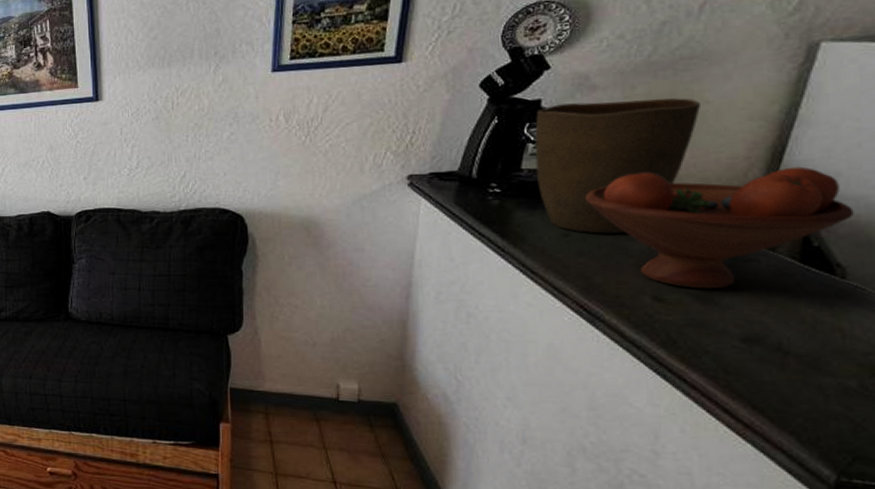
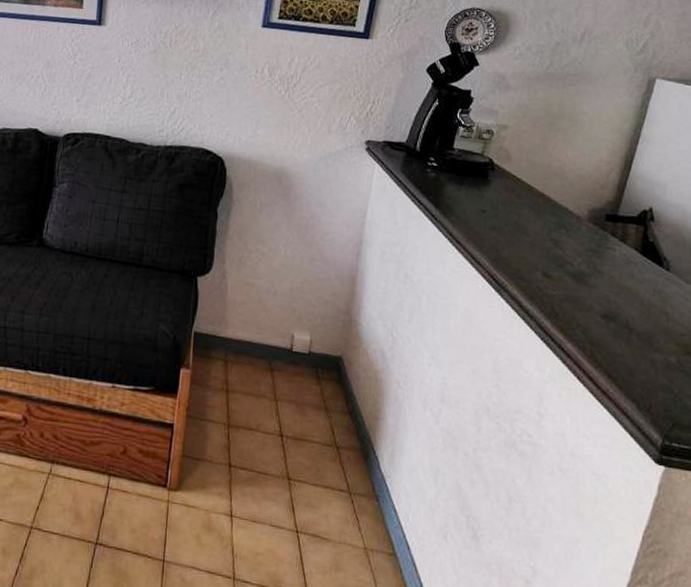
vase: present [535,98,700,234] -> none [464,96,580,215]
fruit bowl: present [584,166,854,289] -> none [498,164,675,270]

